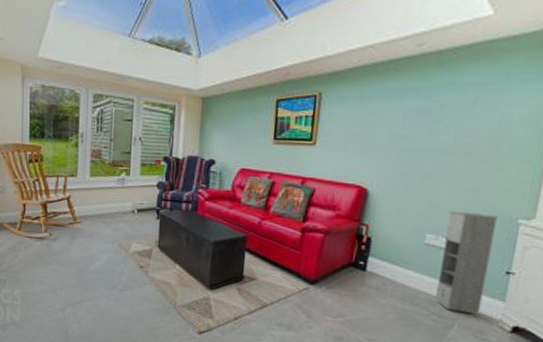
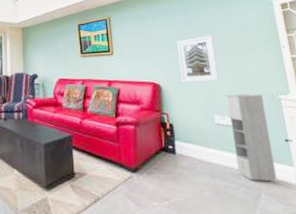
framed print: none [396,132,458,193] -> present [177,36,219,83]

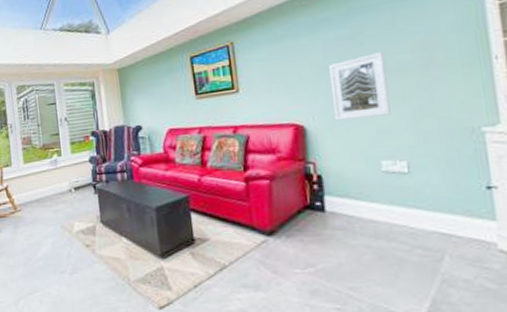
cabinet: present [225,94,278,181] -> none [399,128,470,241]

